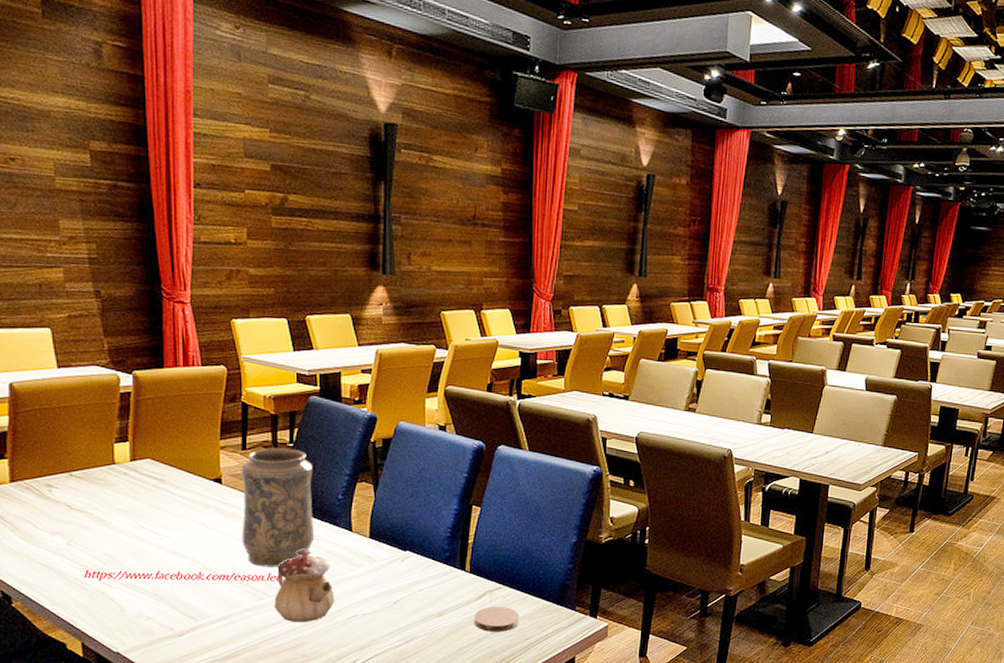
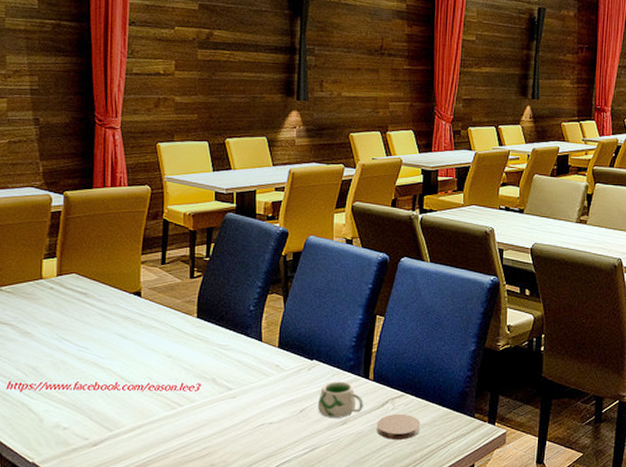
decorative vase: present [241,448,315,568] -> none [157,262,228,377]
teapot: present [274,548,335,622] -> none [185,358,244,431]
mug: none [413,573,460,610] -> present [318,381,363,418]

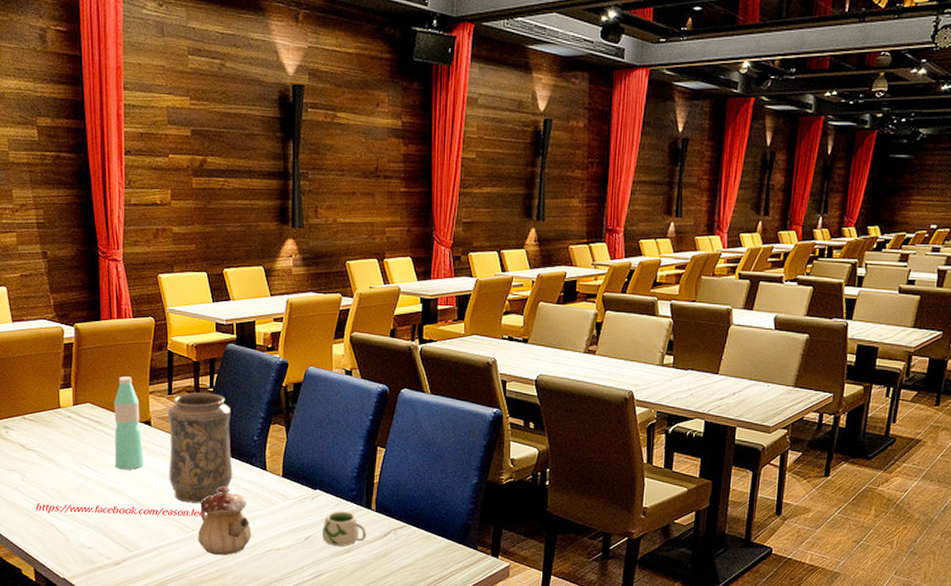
water bottle: none [98,246,131,343] -> present [114,376,144,470]
decorative vase: none [157,262,228,377] -> present [167,392,233,504]
teapot: none [185,358,244,431] -> present [198,486,252,555]
coaster: present [376,413,421,439] -> none [380,543,423,569]

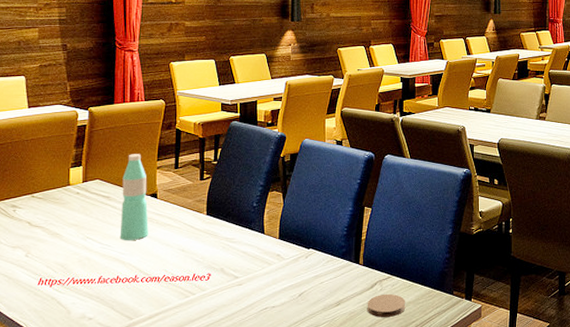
decorative vase: present [167,392,233,504] -> none [172,165,233,269]
teapot: present [198,486,252,555] -> none [197,251,249,316]
mug: present [323,511,366,546] -> none [315,267,355,300]
coaster: none [380,543,423,569] -> present [367,293,406,317]

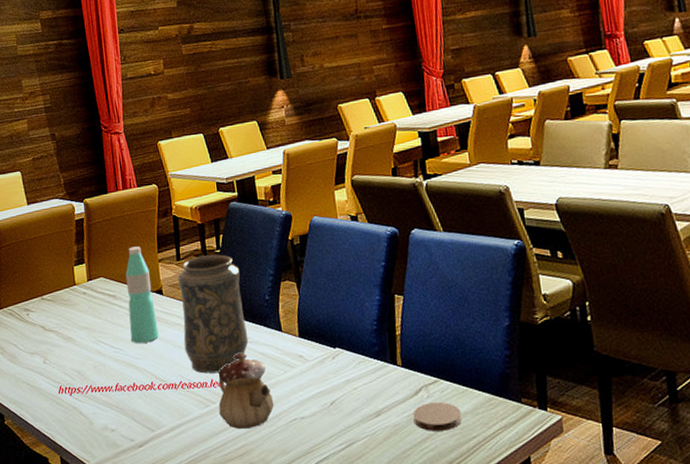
decorative vase: none [172,165,233,269] -> present [177,254,249,374]
teapot: none [197,251,249,316] -> present [218,352,275,429]

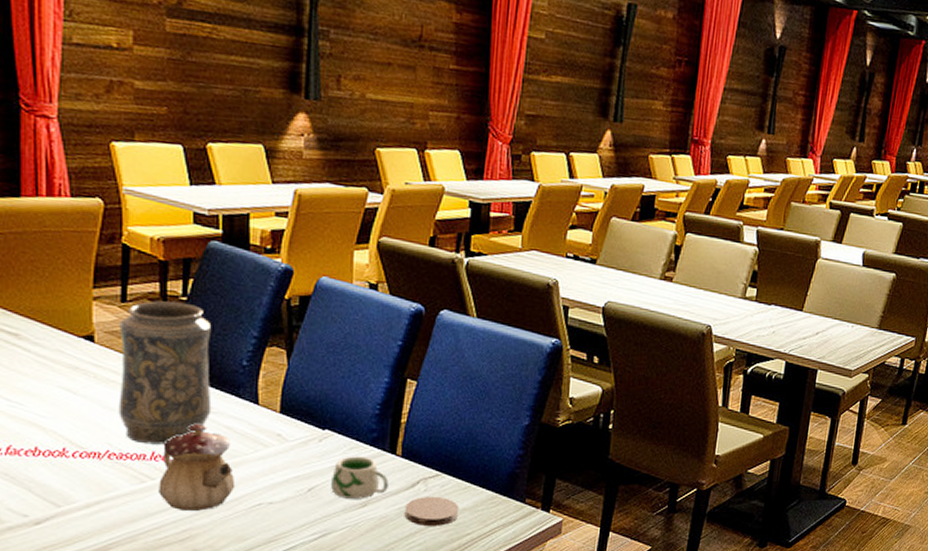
water bottle: present [125,246,159,343] -> none [37,274,82,399]
mug: none [347,369,396,410] -> present [331,456,389,499]

